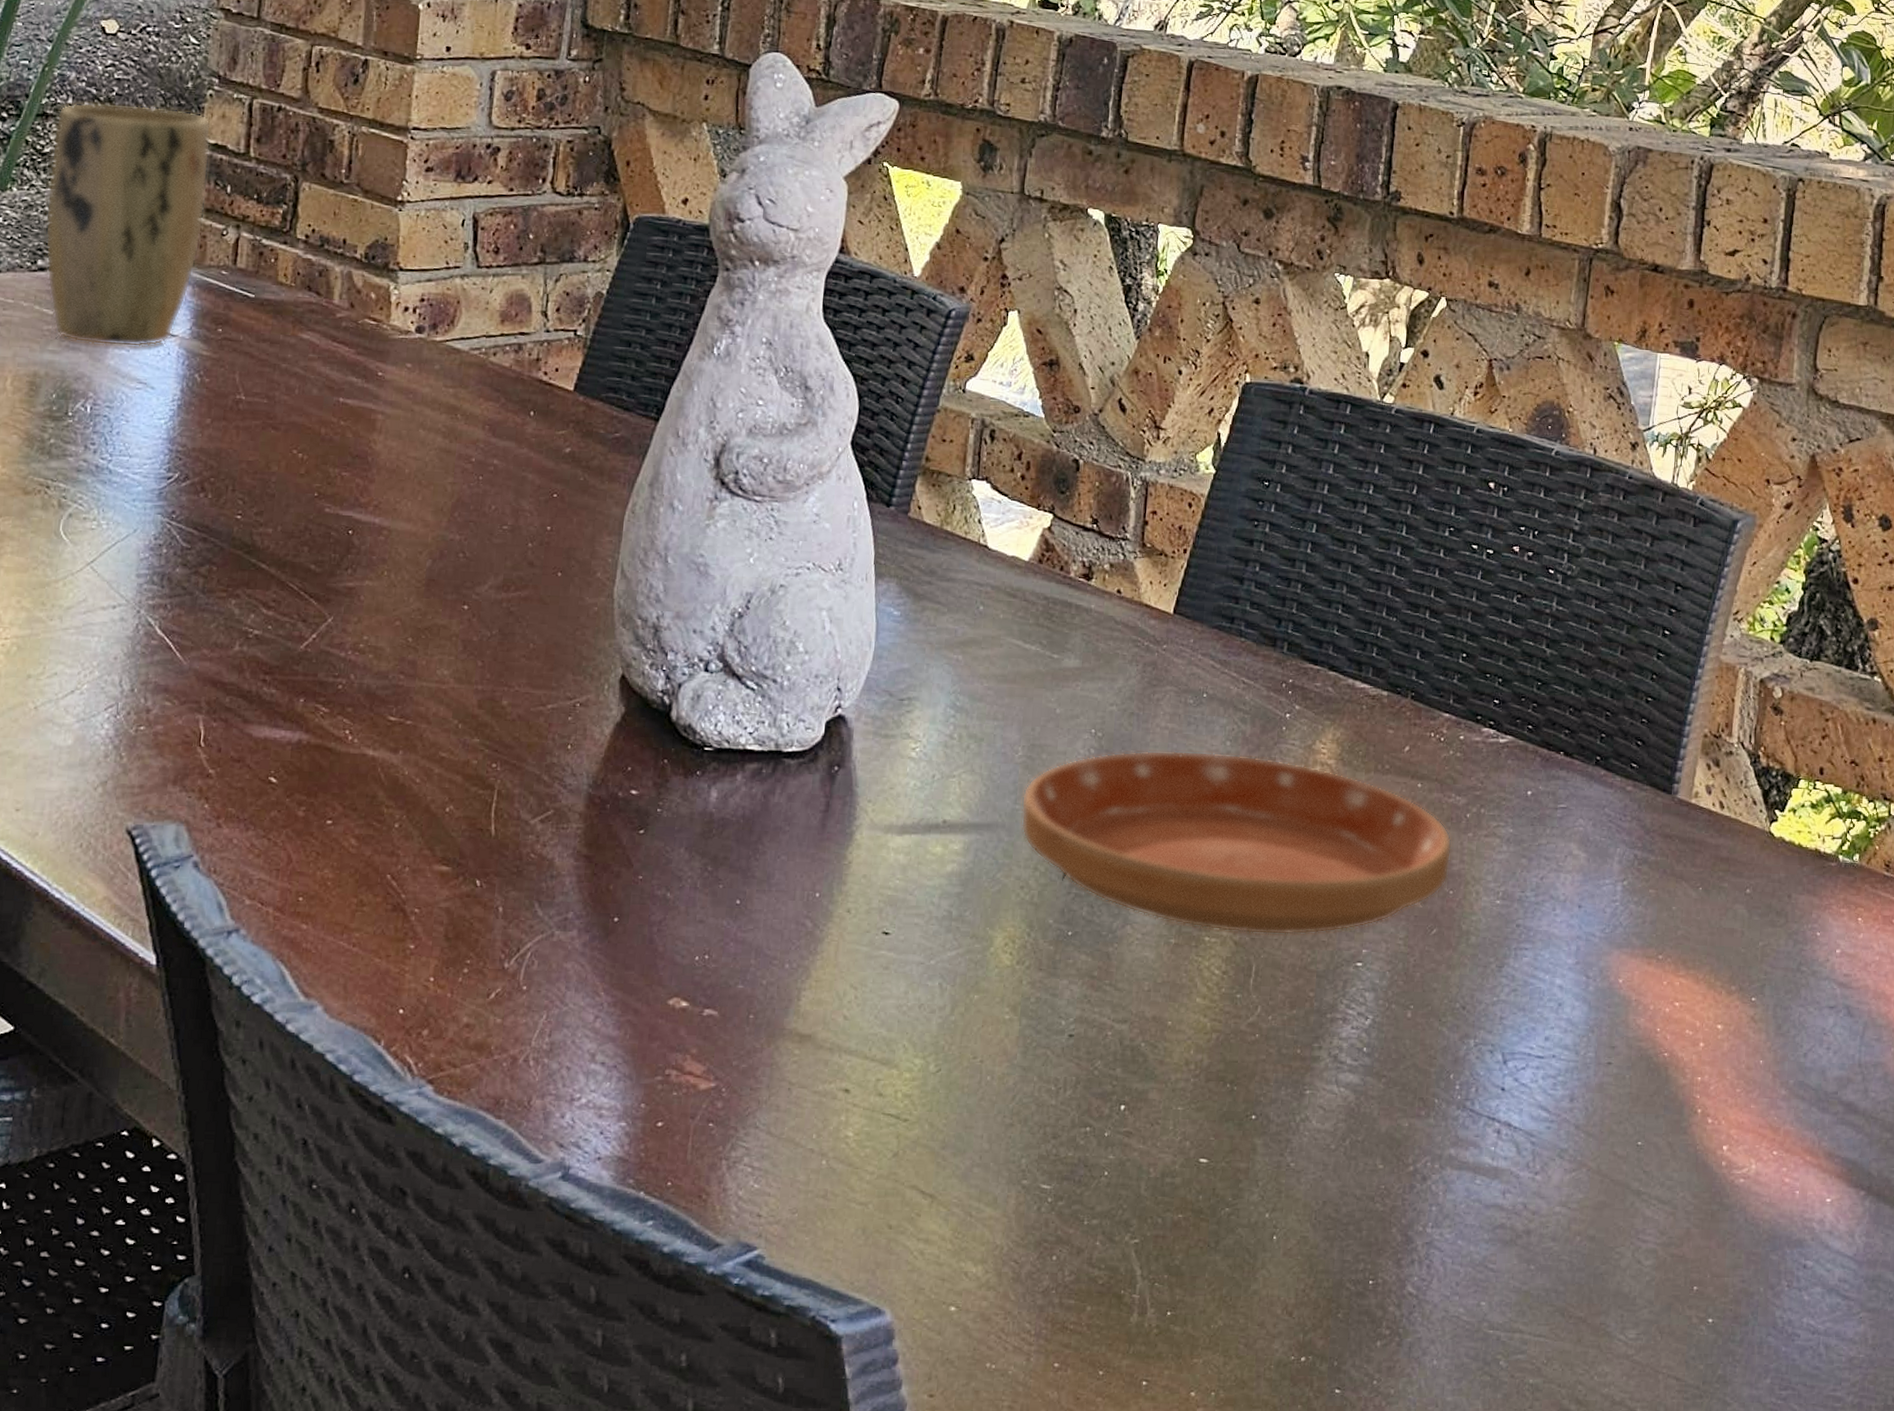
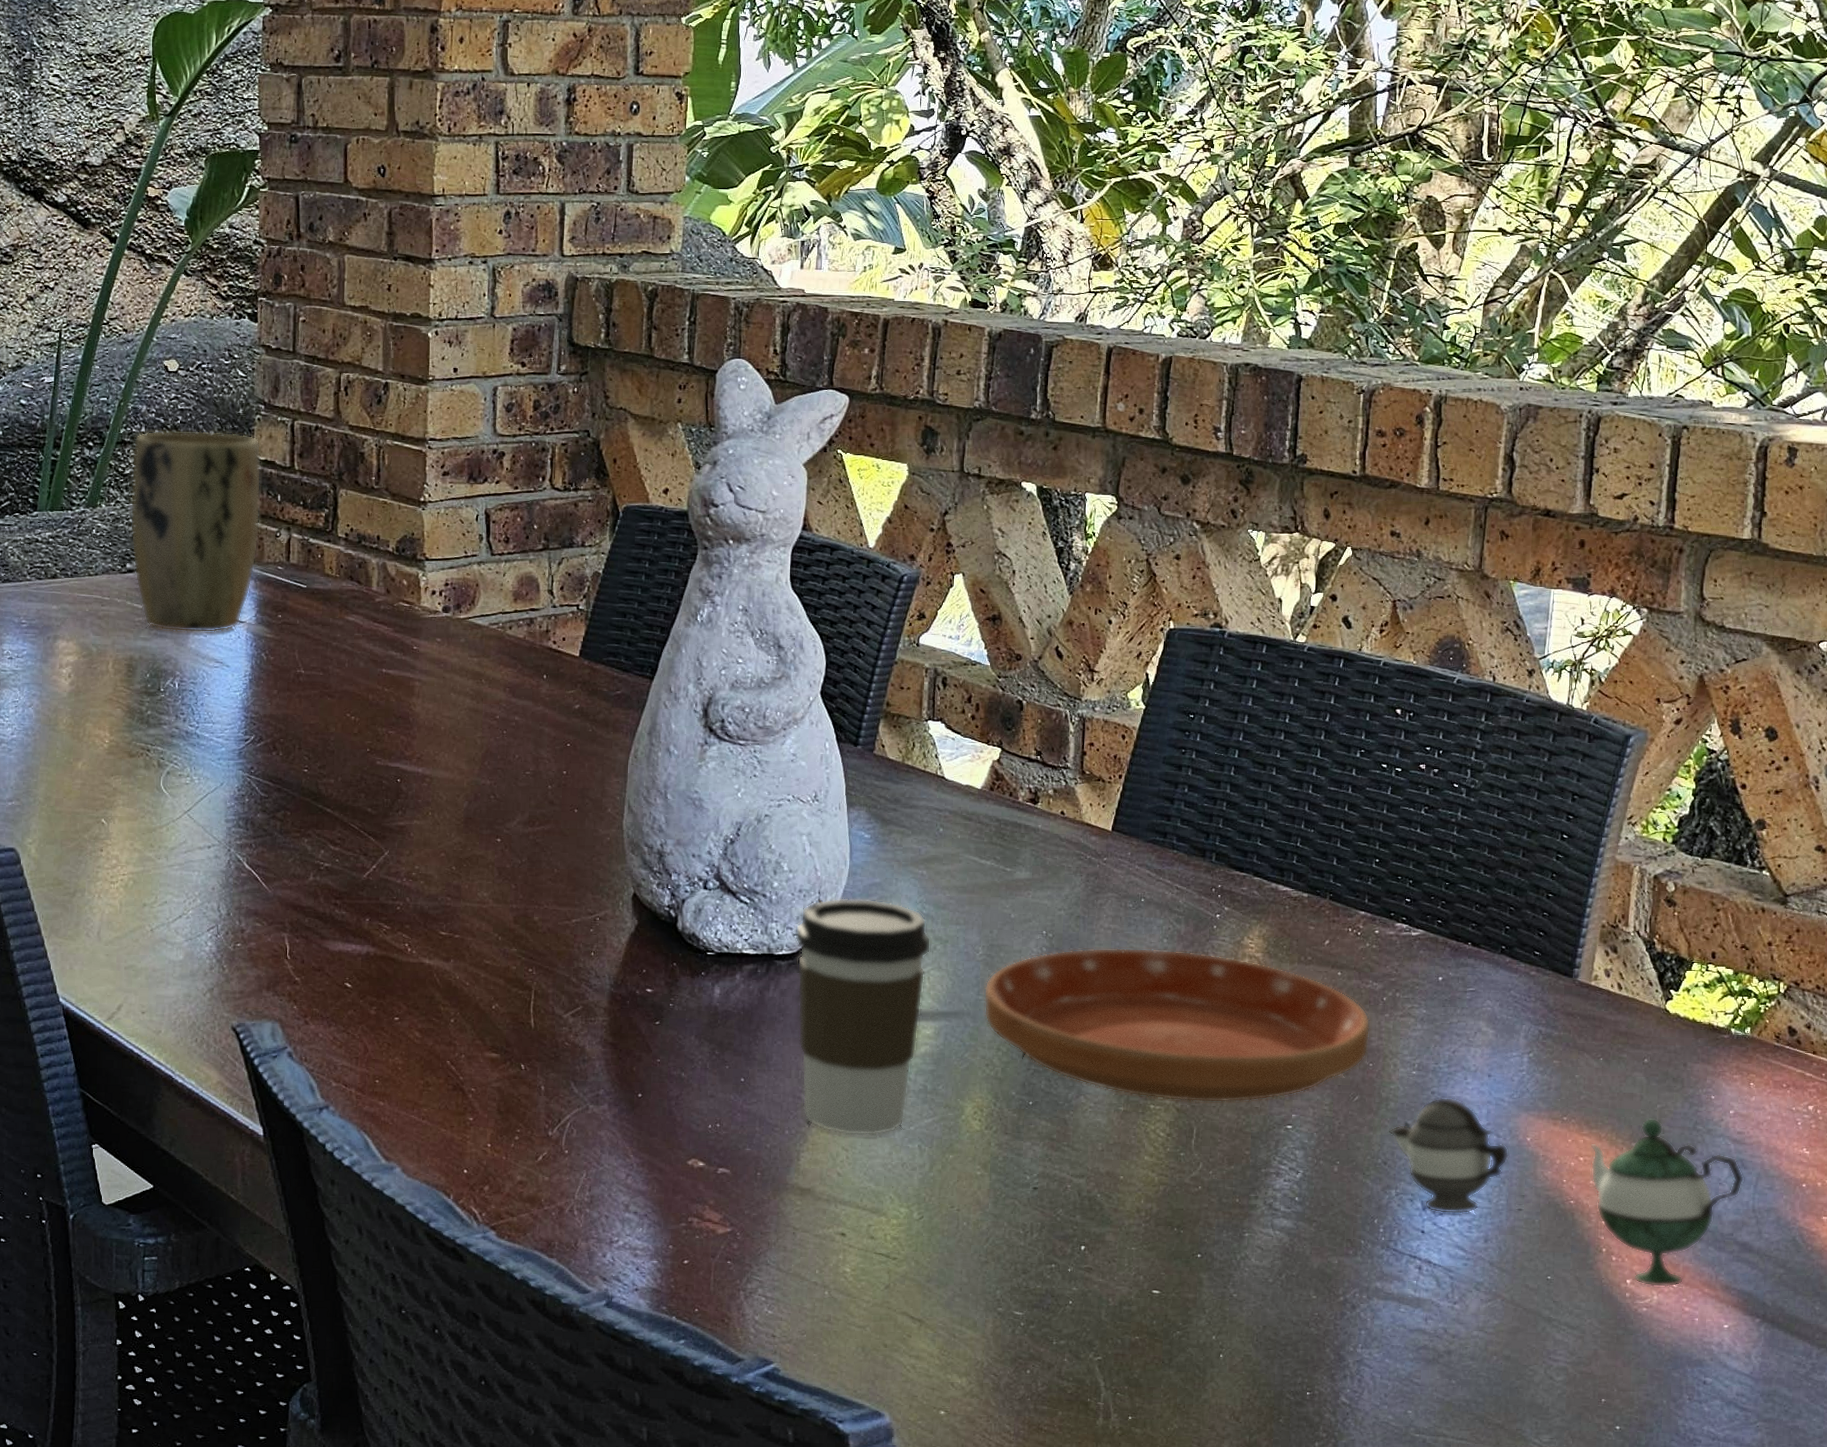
coffee cup: none [805,685,965,972] -> present [794,898,931,1136]
teapot: none [1468,930,1851,1155] -> present [1388,1097,1745,1288]

